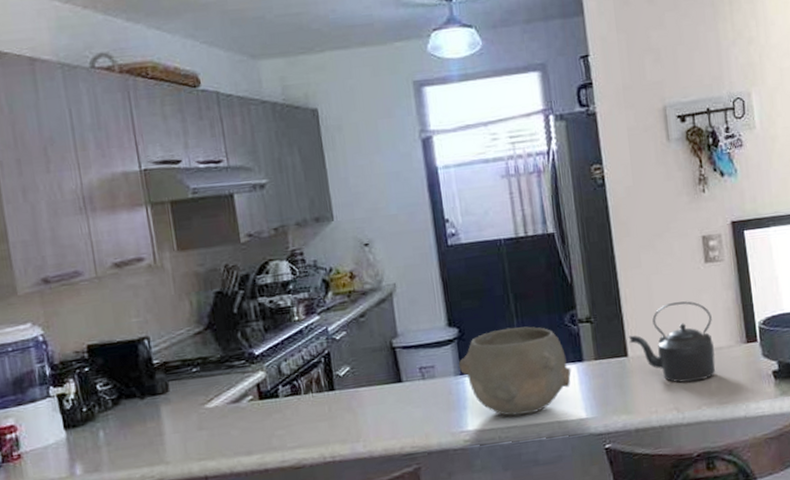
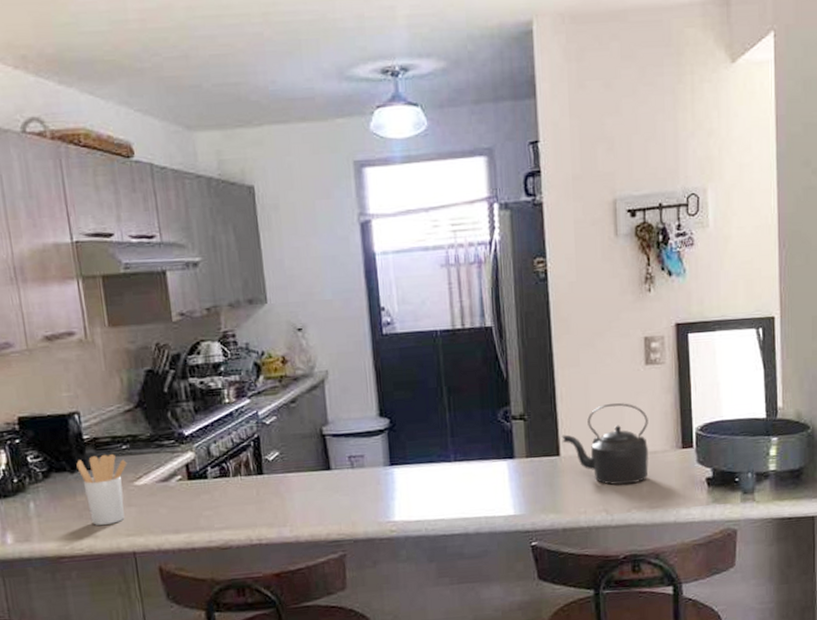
utensil holder: none [146,377,198,451] -> present [76,453,127,525]
bowl: present [458,326,571,416] -> none [388,420,502,509]

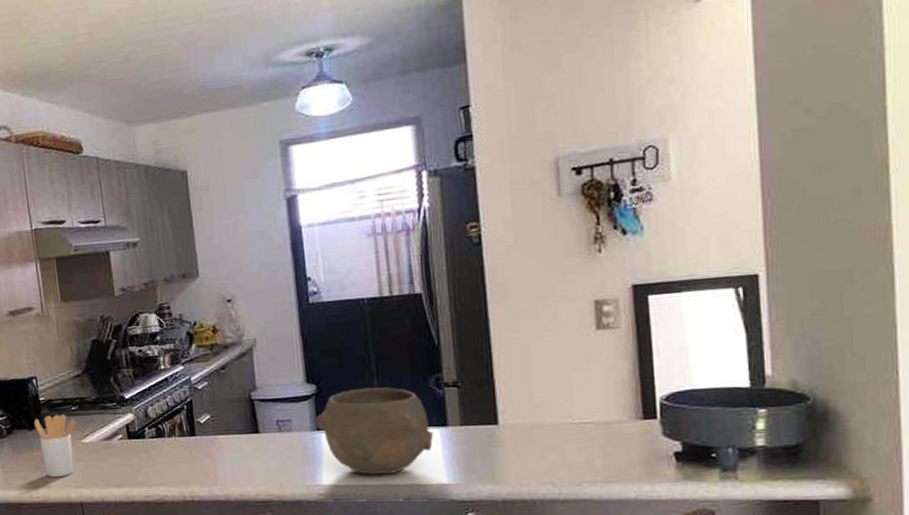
bowl: none [388,420,502,509] -> present [315,387,434,475]
kettle: present [561,403,649,486] -> none [500,370,602,457]

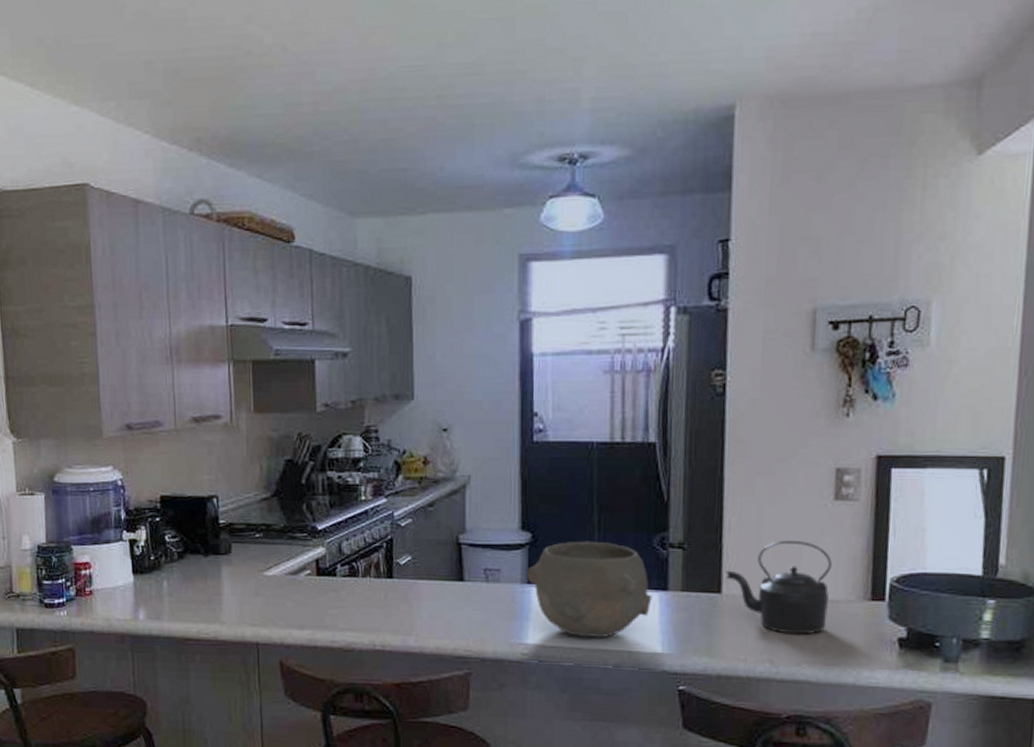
utensil holder: present [34,414,76,477] -> none [210,540,259,612]
kettle: none [500,370,602,457] -> present [725,541,832,635]

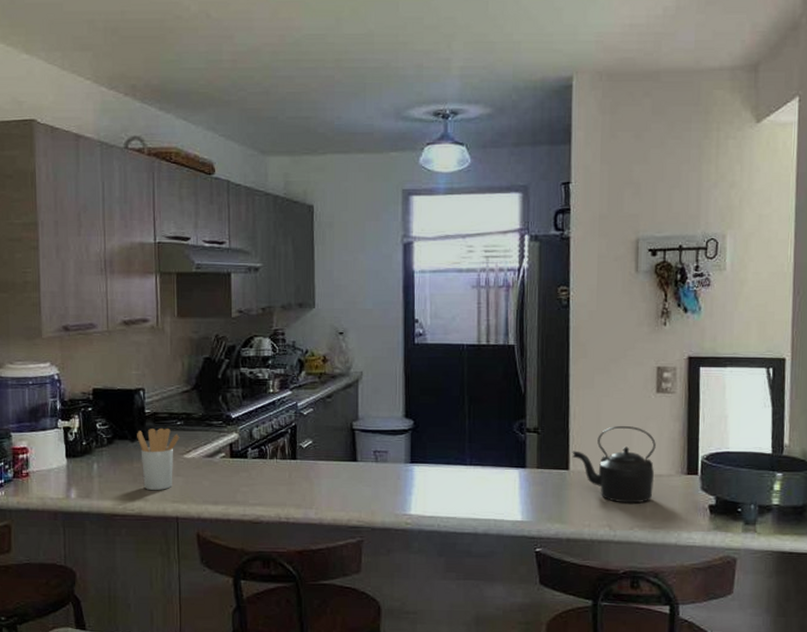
utensil holder: none [210,540,259,612] -> present [137,427,180,490]
bowl: present [526,541,652,638] -> none [410,427,513,509]

